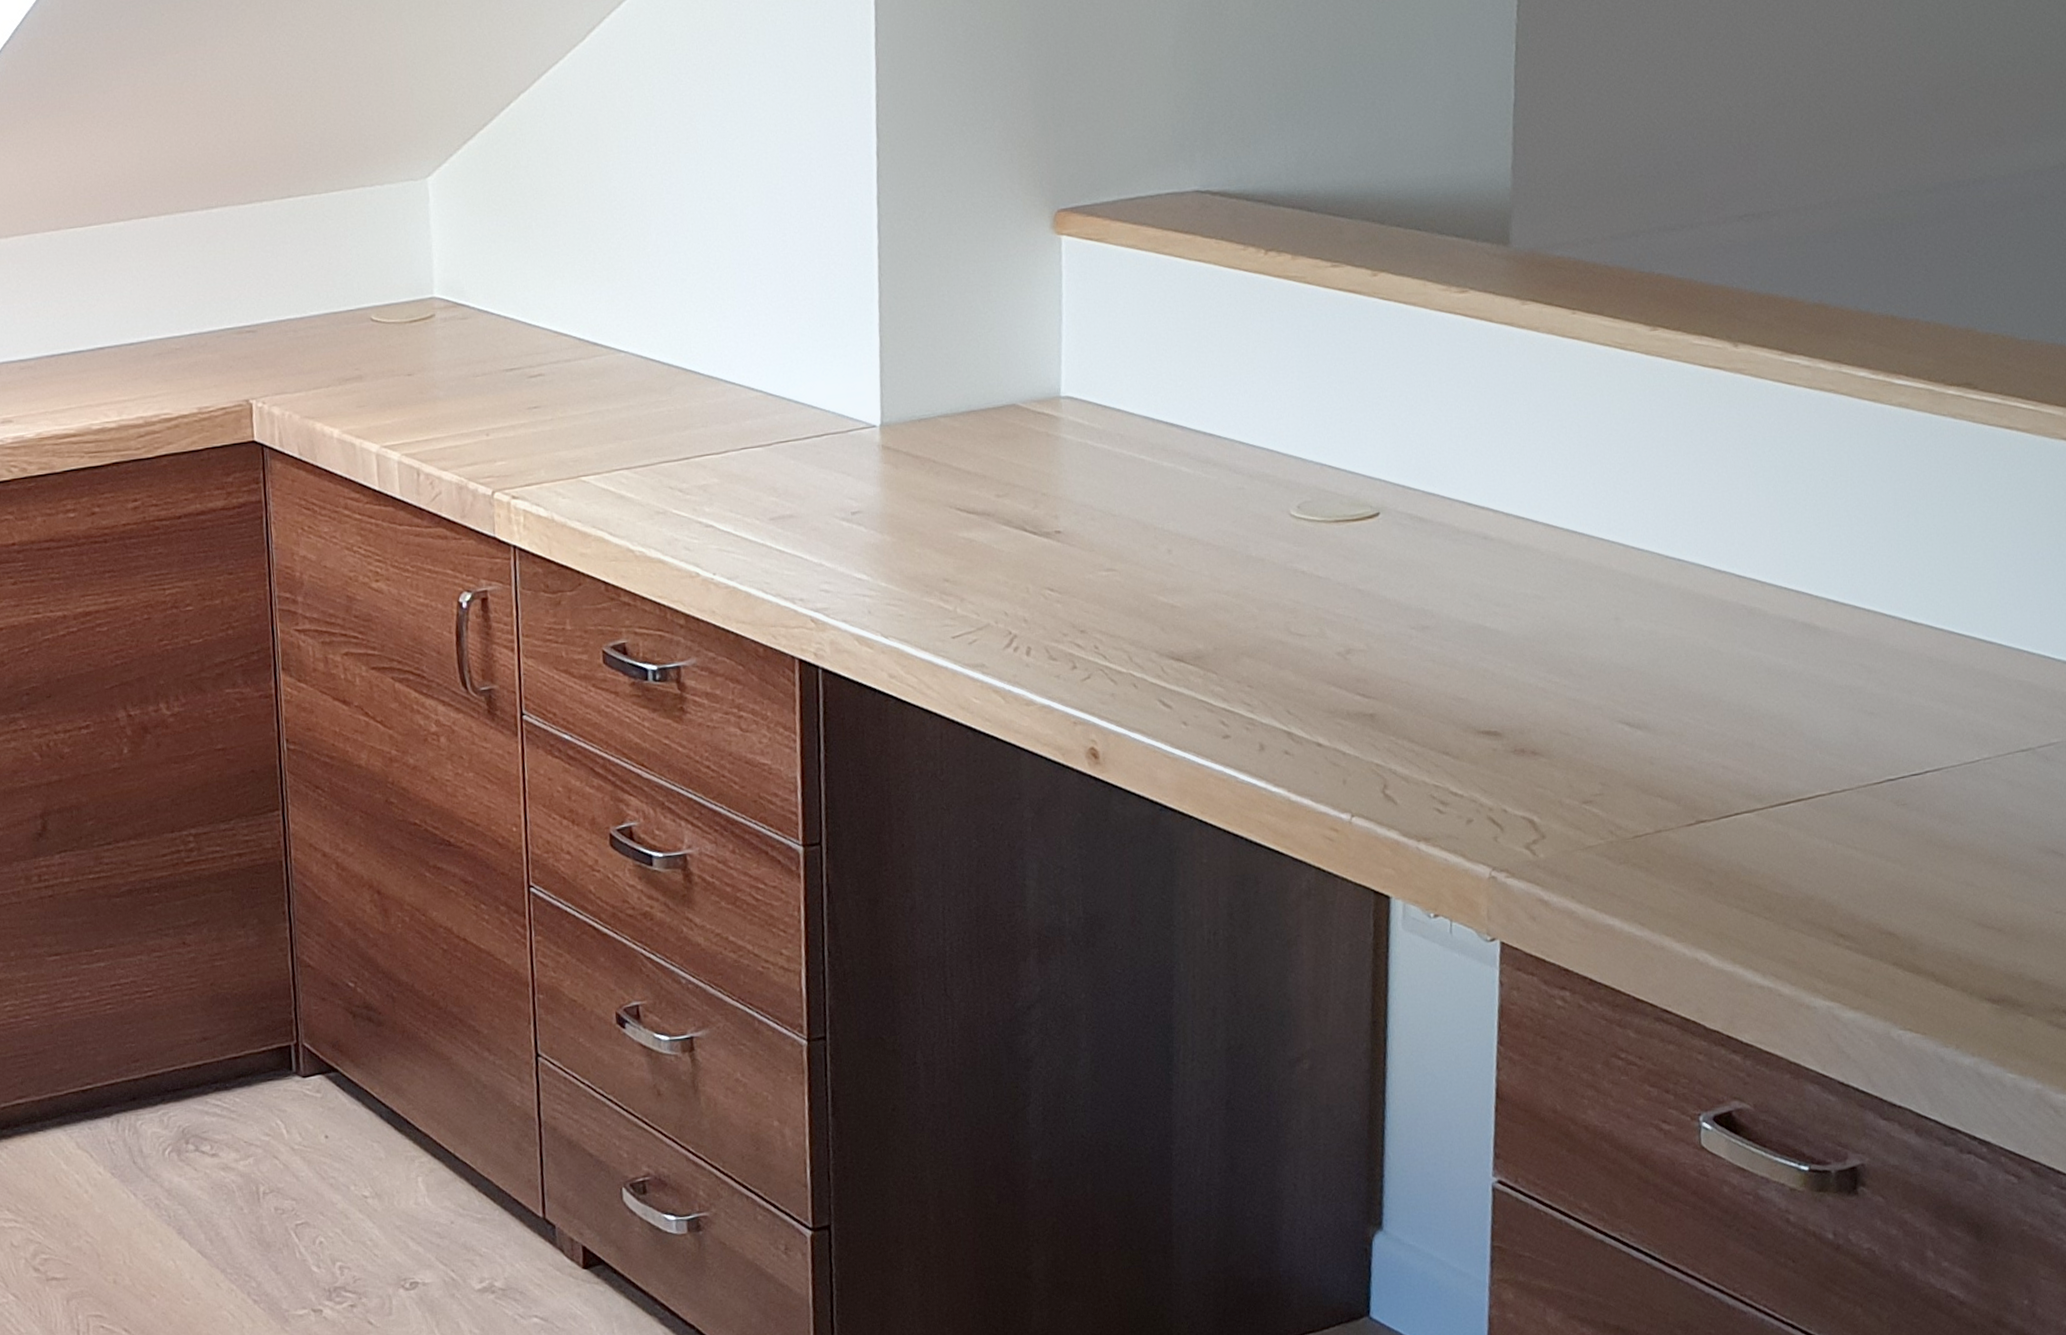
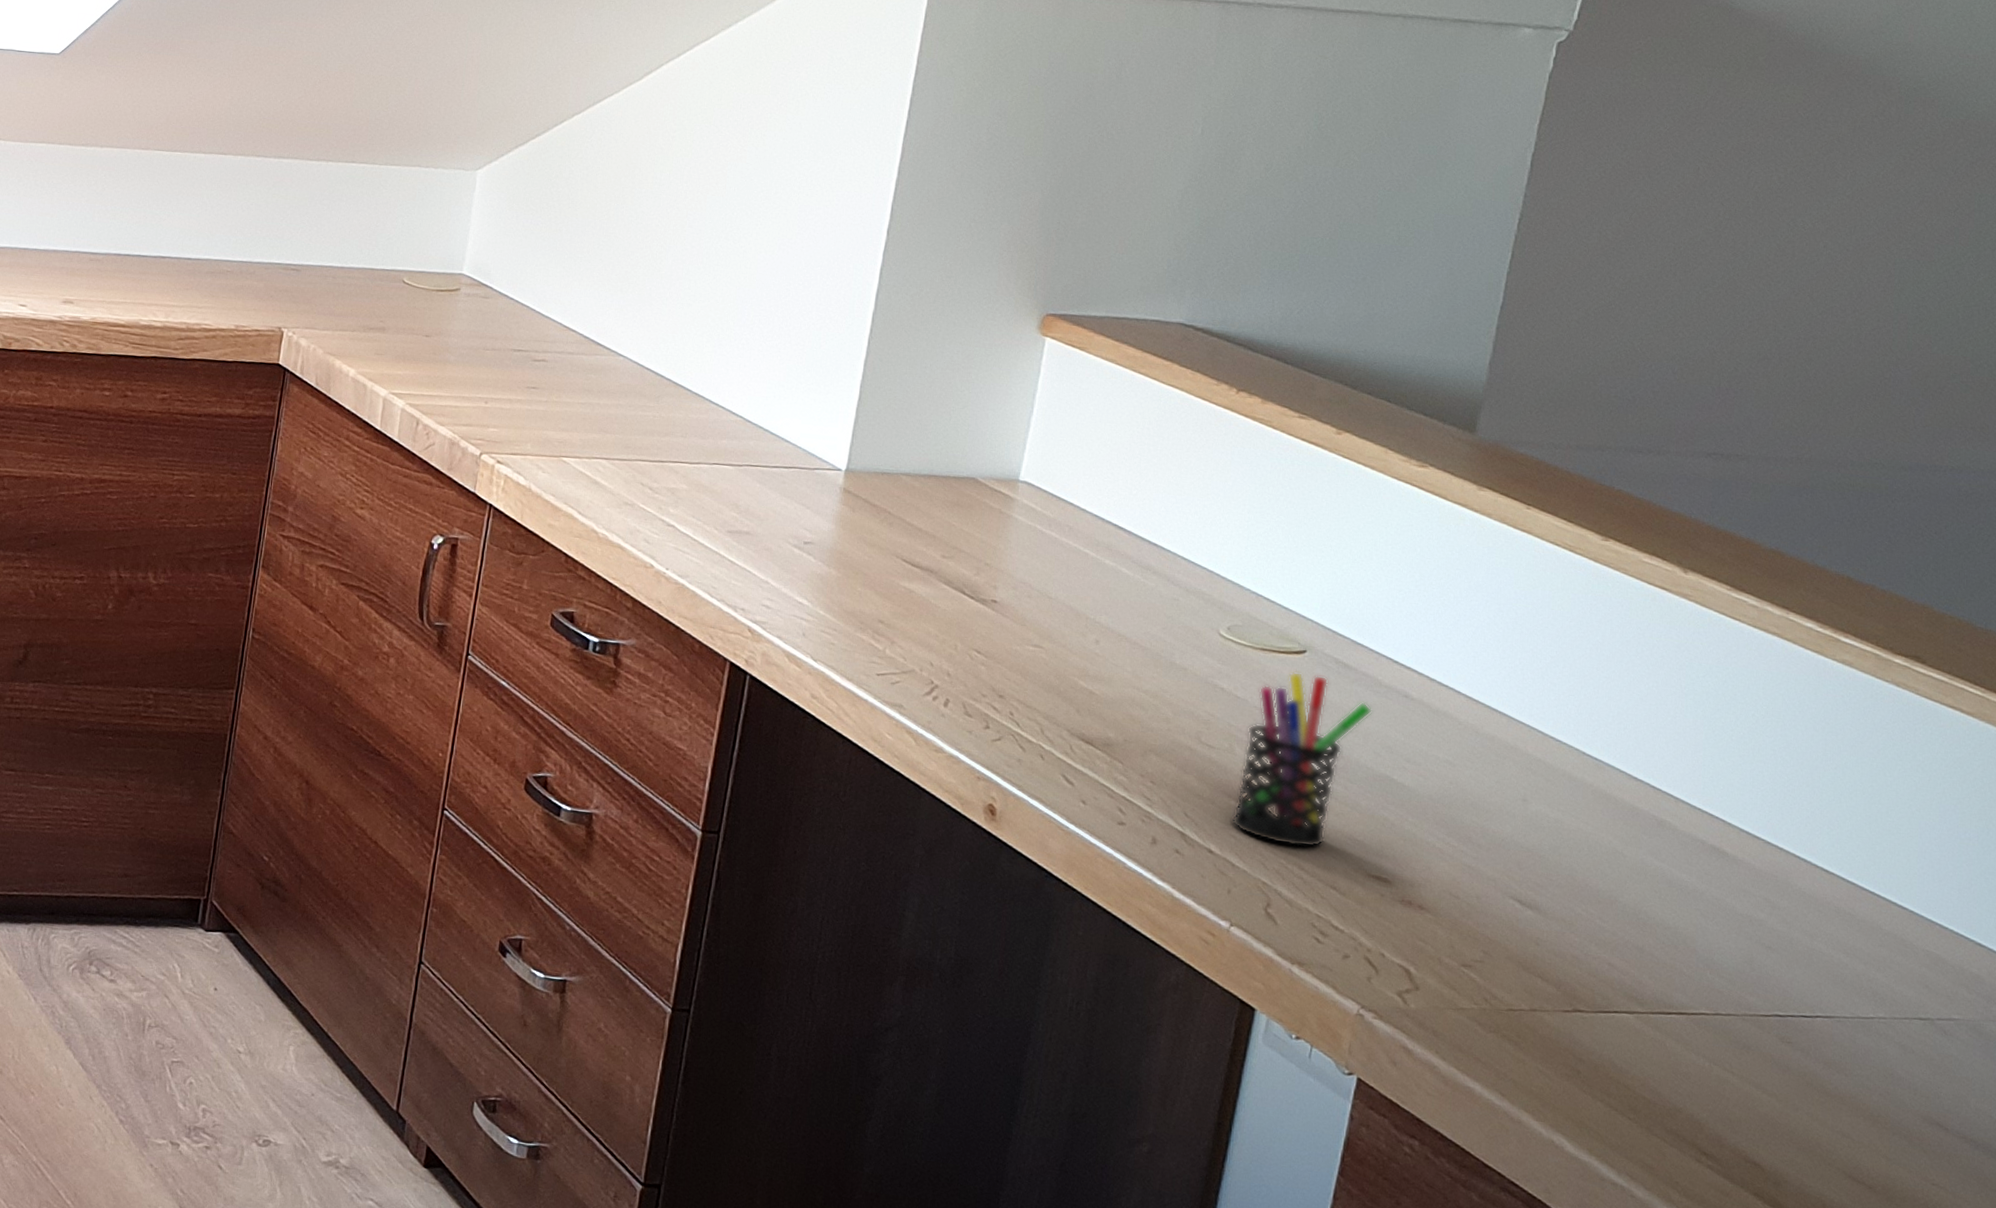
pen holder: none [1334,535,1455,721] -> present [1231,671,1372,848]

